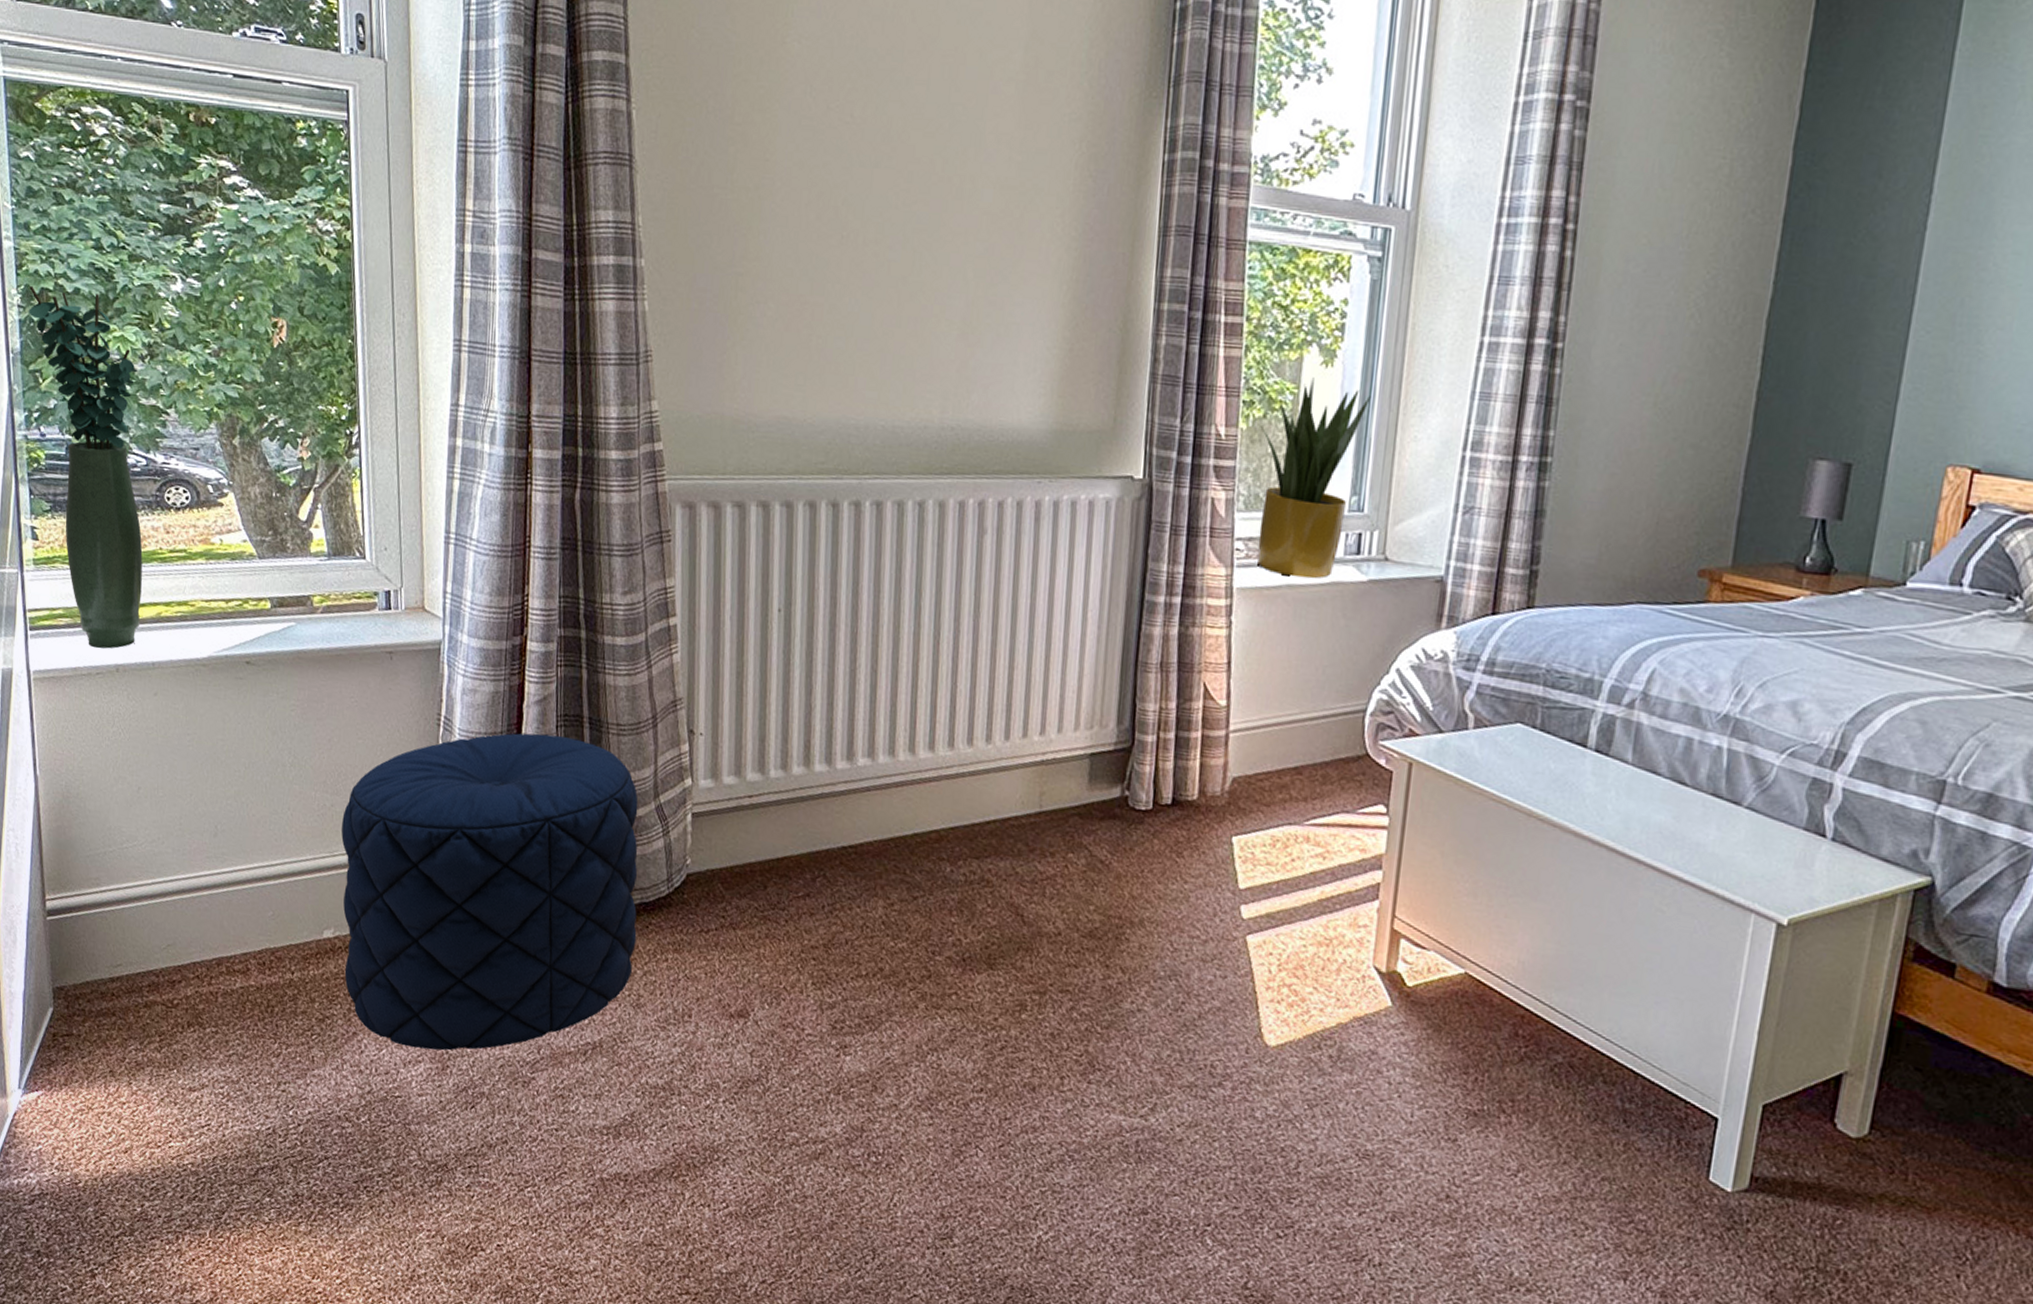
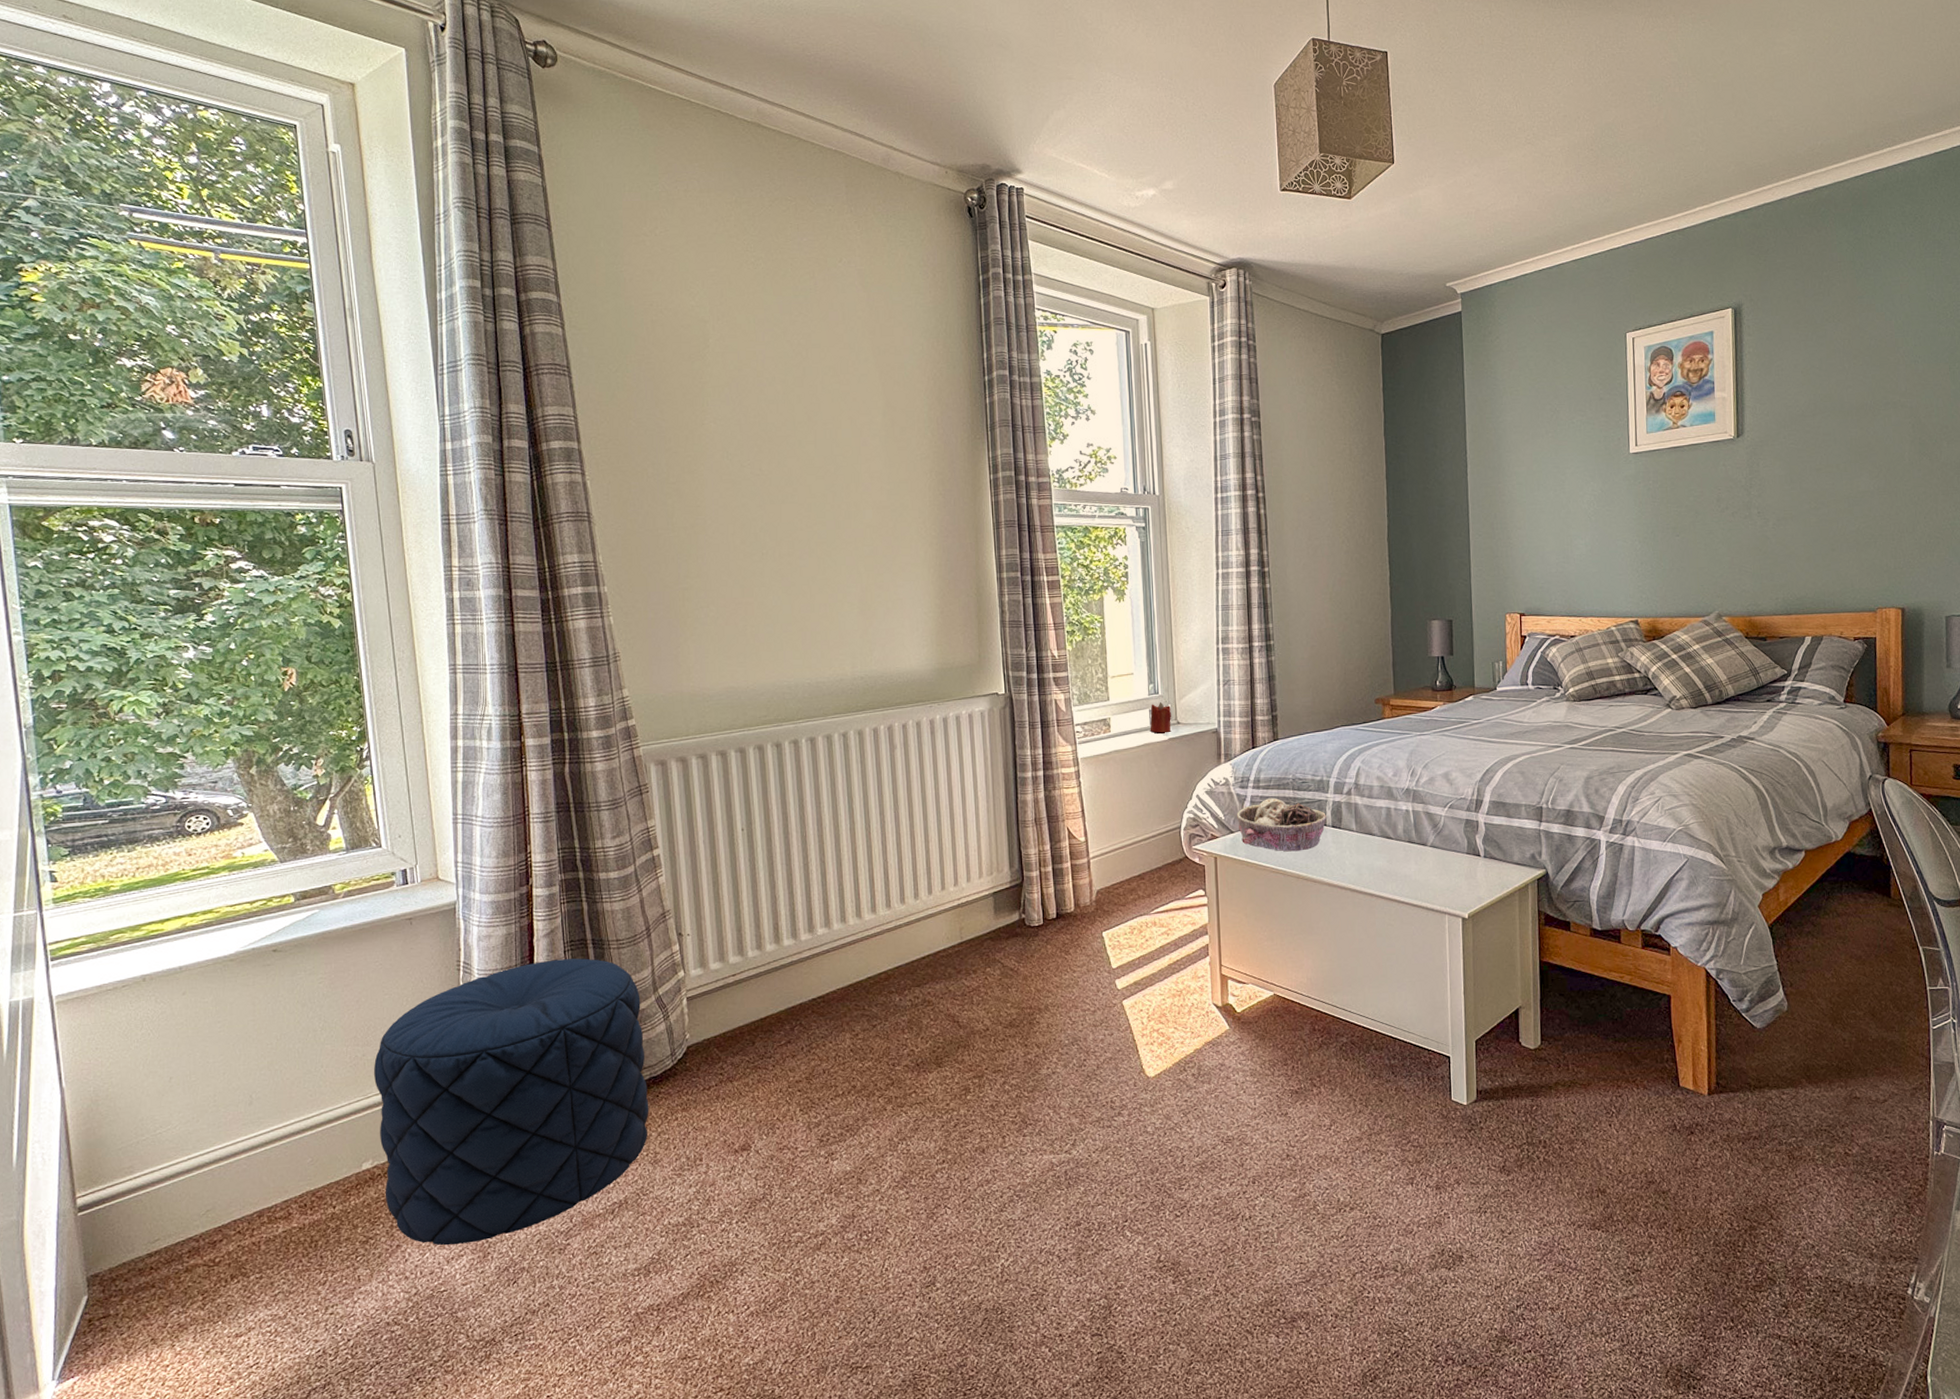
vase: present [29,285,143,649] -> none [41,669,166,964]
planter: present [1256,377,1371,579] -> none [1081,610,1152,745]
candle: none [1342,525,1379,572] -> present [1150,702,1172,734]
decorative basket: none [1452,691,1589,778] -> present [1237,797,1327,852]

